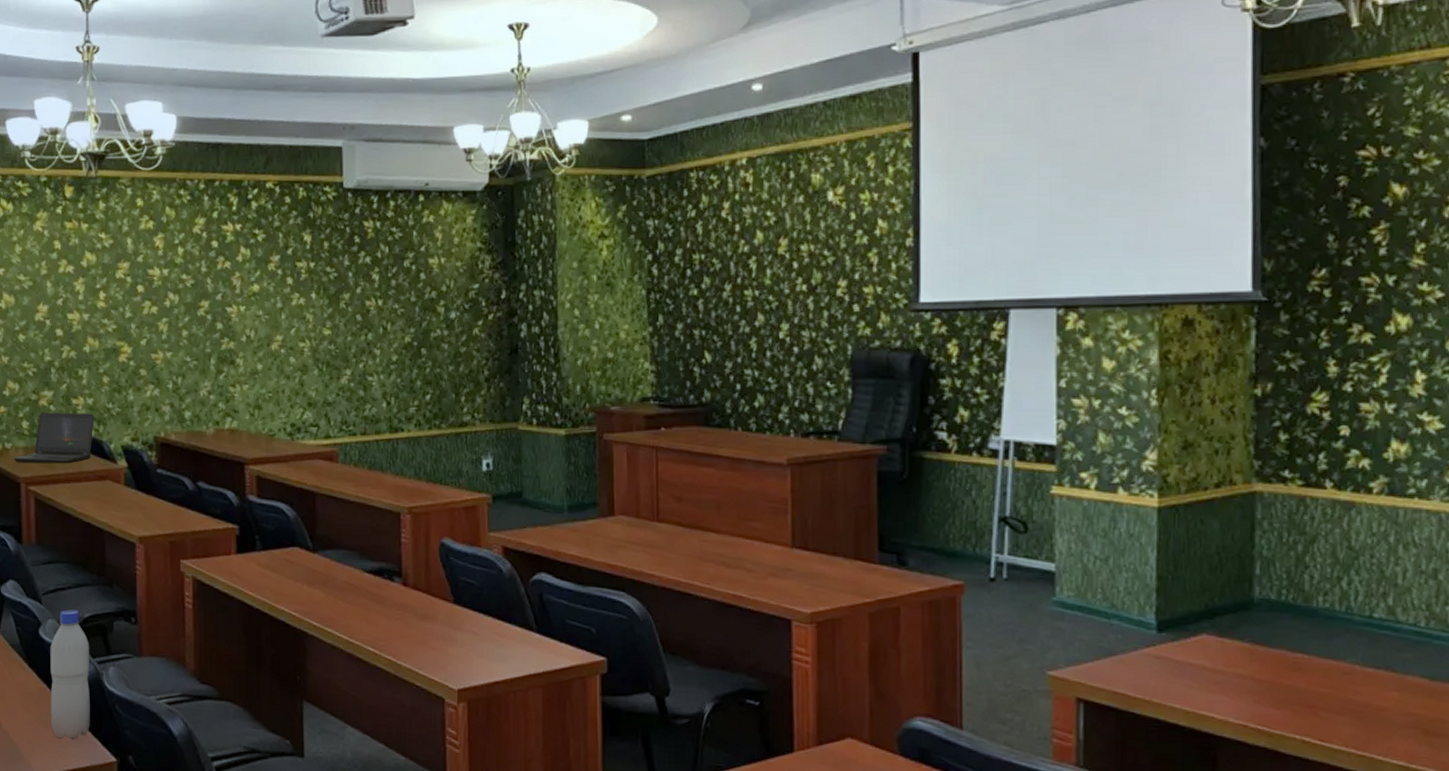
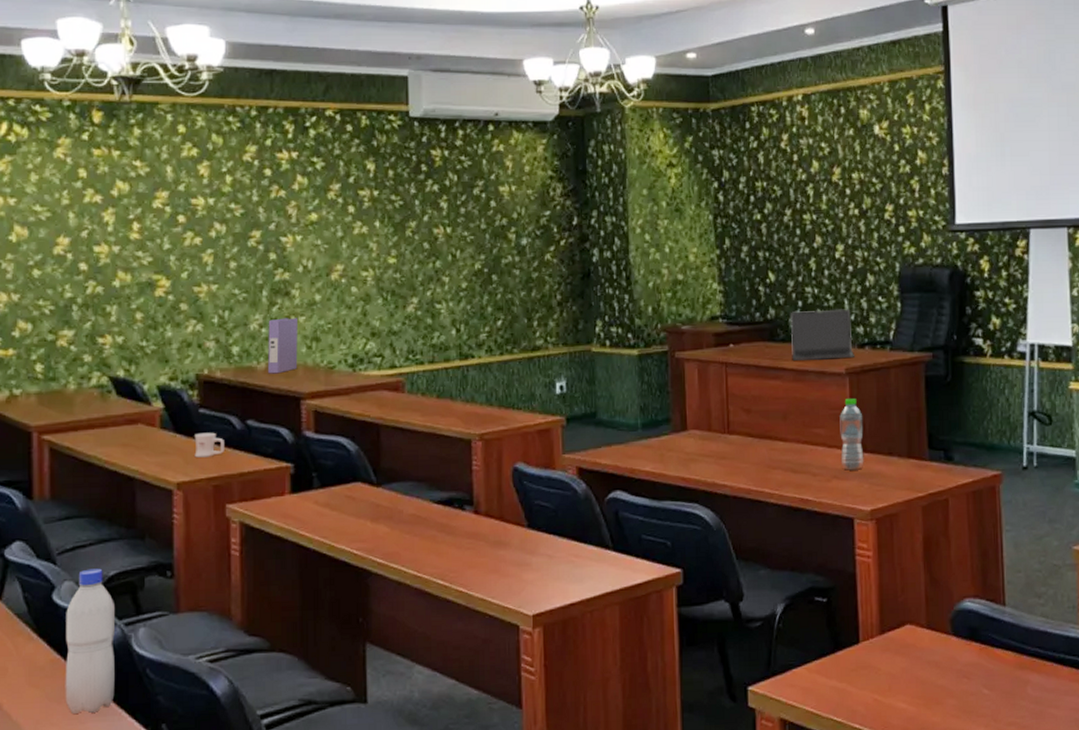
laptop computer: present [14,412,95,464] -> none [24,352,126,410]
mug: none [153,491,179,515] -> present [194,432,224,458]
binder: none [216,386,242,439] -> present [268,318,298,374]
laptop: none [727,394,797,449] -> present [790,309,854,362]
water bottle: none [779,490,805,569] -> present [839,397,864,470]

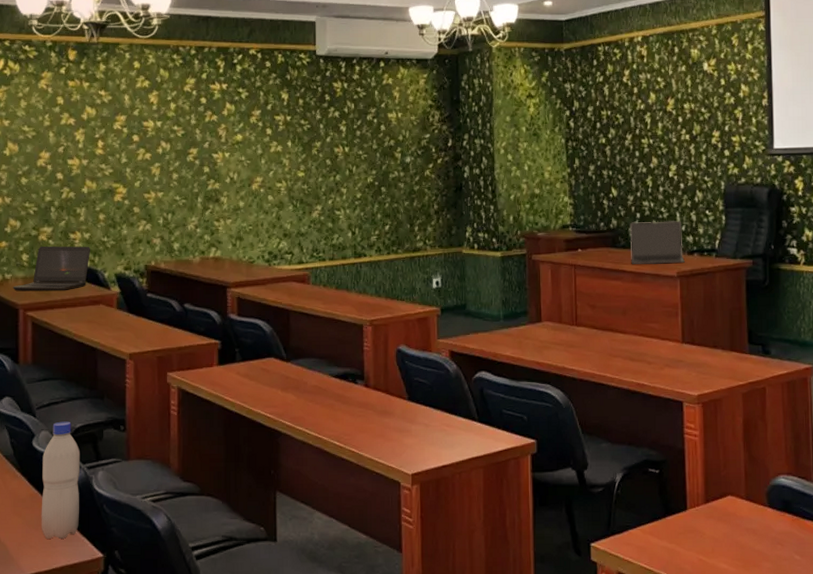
laptop computer: none [24,352,126,410] -> present [13,246,91,292]
mug: present [194,432,224,458] -> none [143,313,166,333]
binder: present [268,318,298,374] -> none [202,220,225,266]
water bottle: present [839,397,864,470] -> none [671,297,692,360]

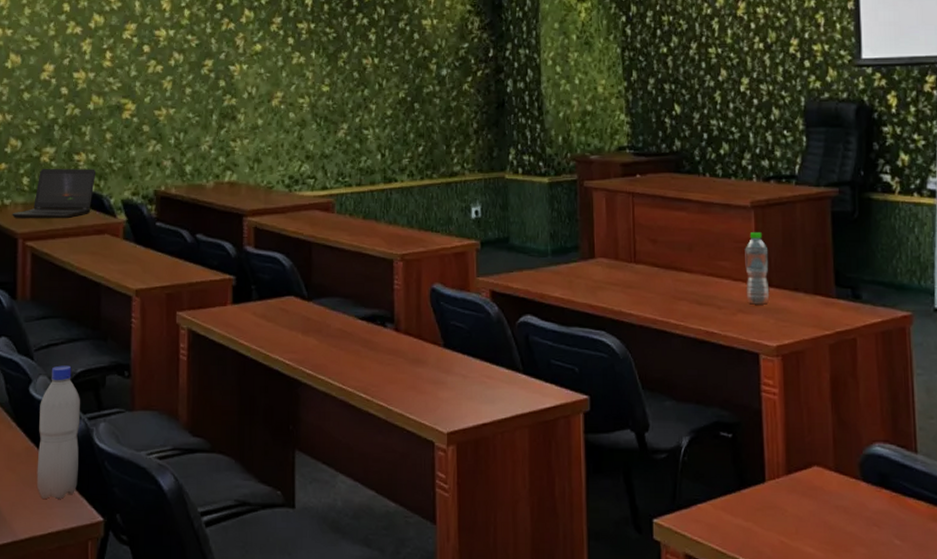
laptop: present [630,221,685,265] -> none [696,142,760,193]
water bottle: none [671,297,692,360] -> present [745,231,770,305]

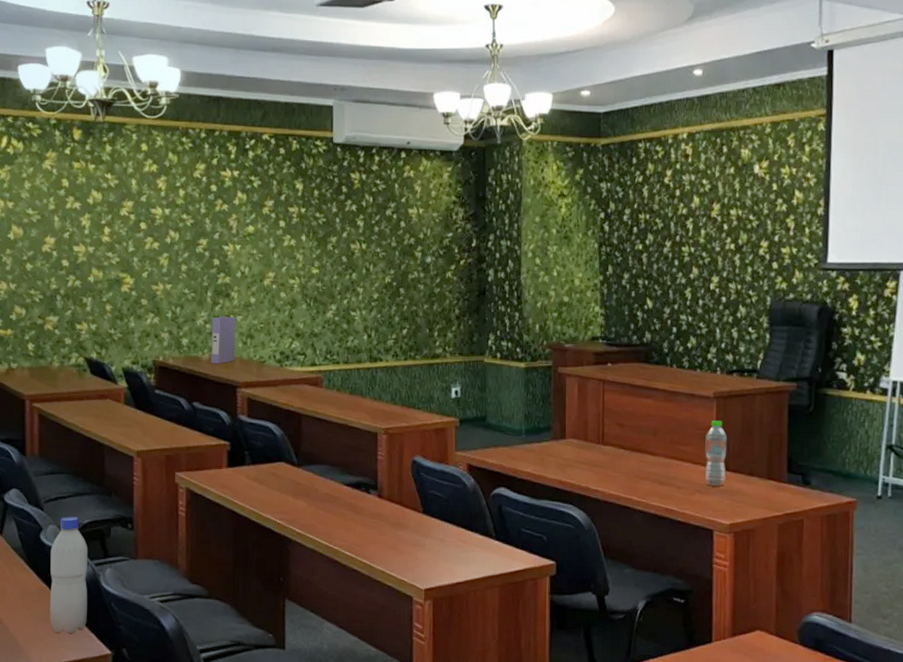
laptop computer: present [12,168,96,219] -> none [19,335,98,384]
binder: none [216,140,242,192] -> present [211,316,236,364]

